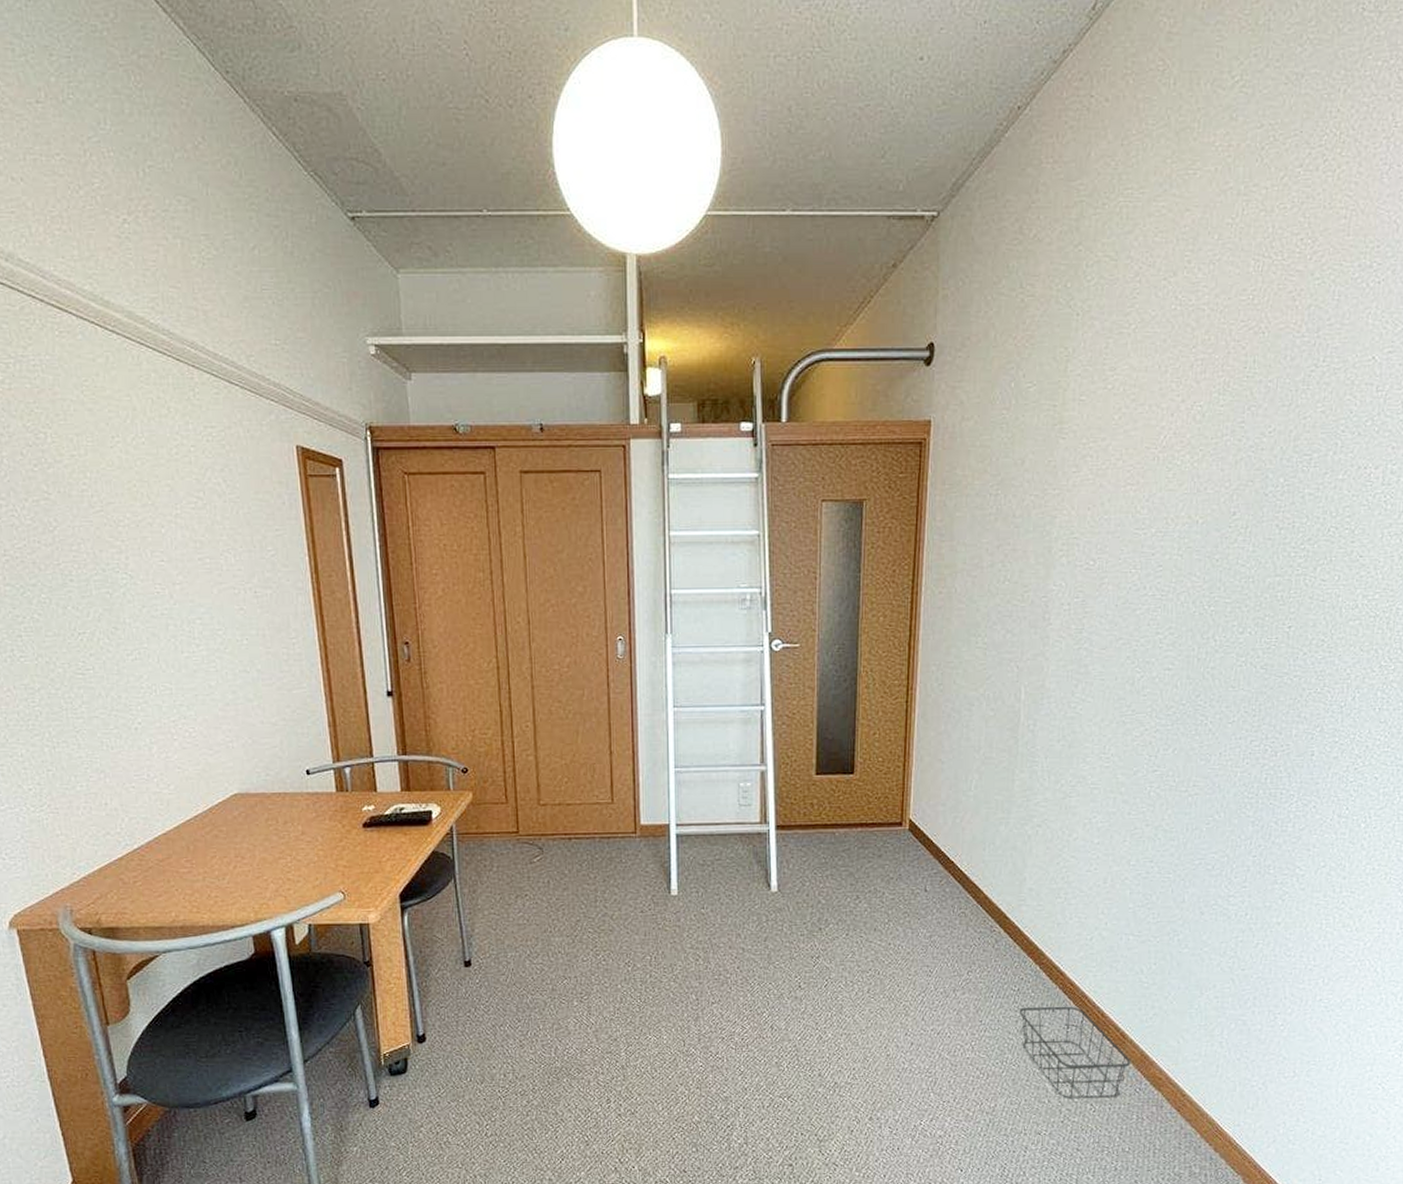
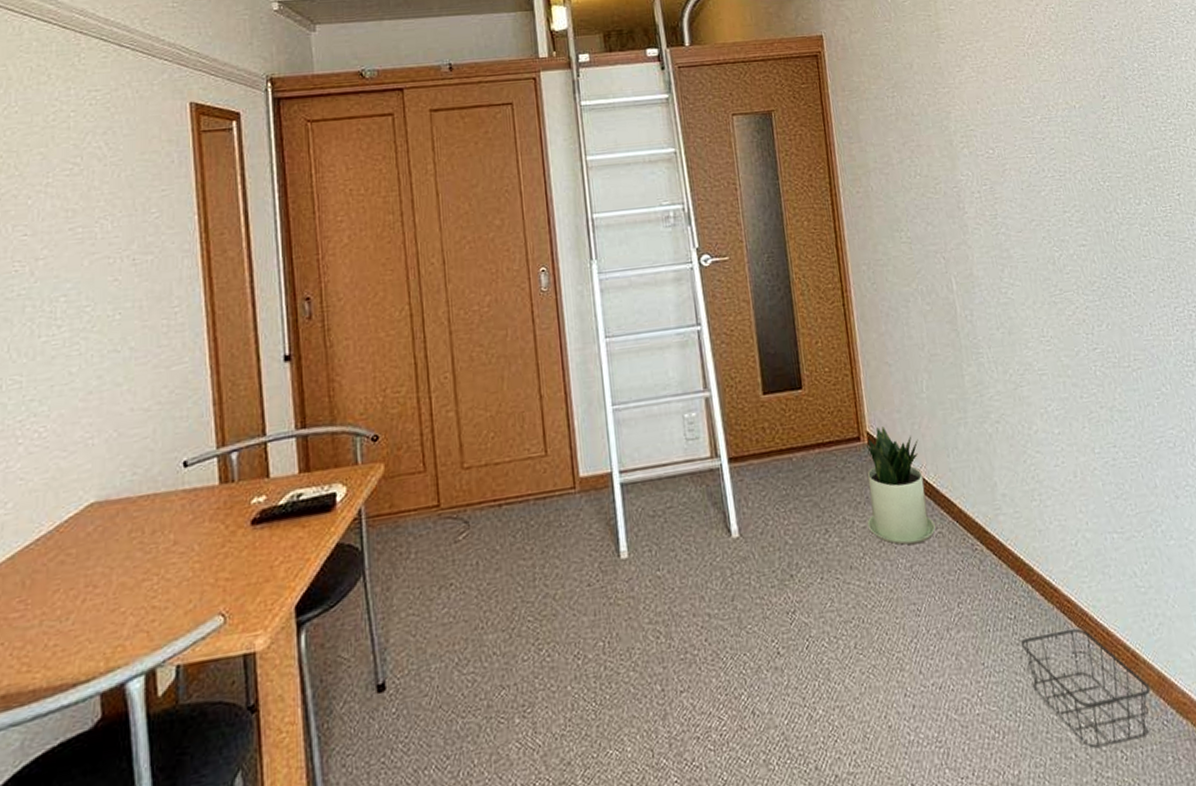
planter: none [896,816,959,919] -> present [865,426,936,545]

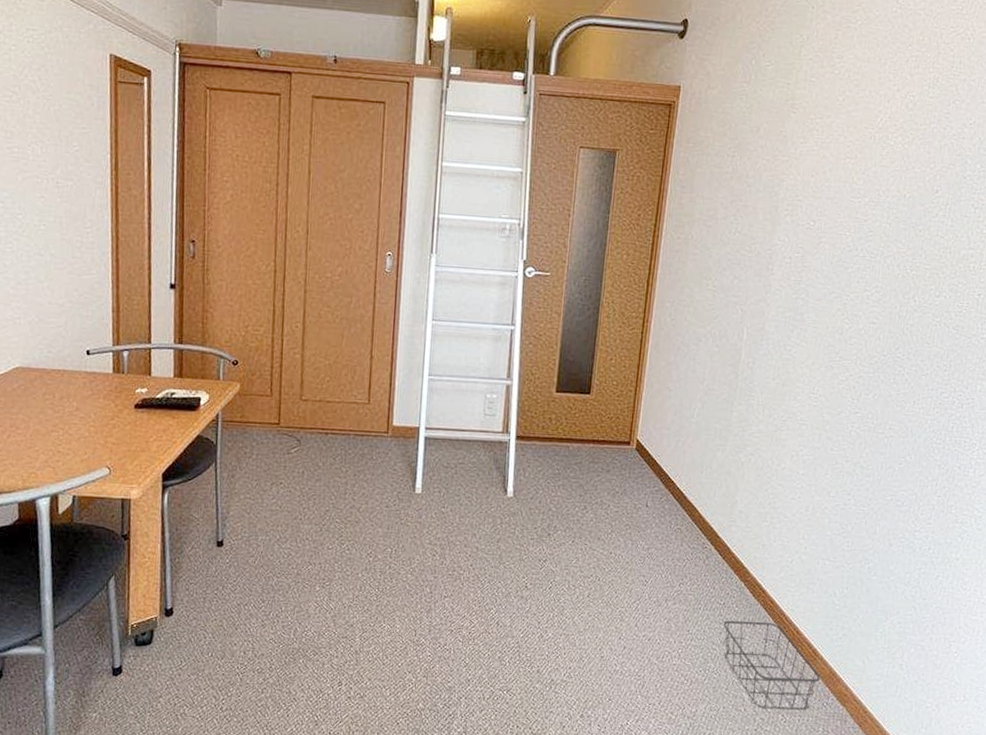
planter: present [865,426,936,545] -> none [620,437,679,533]

